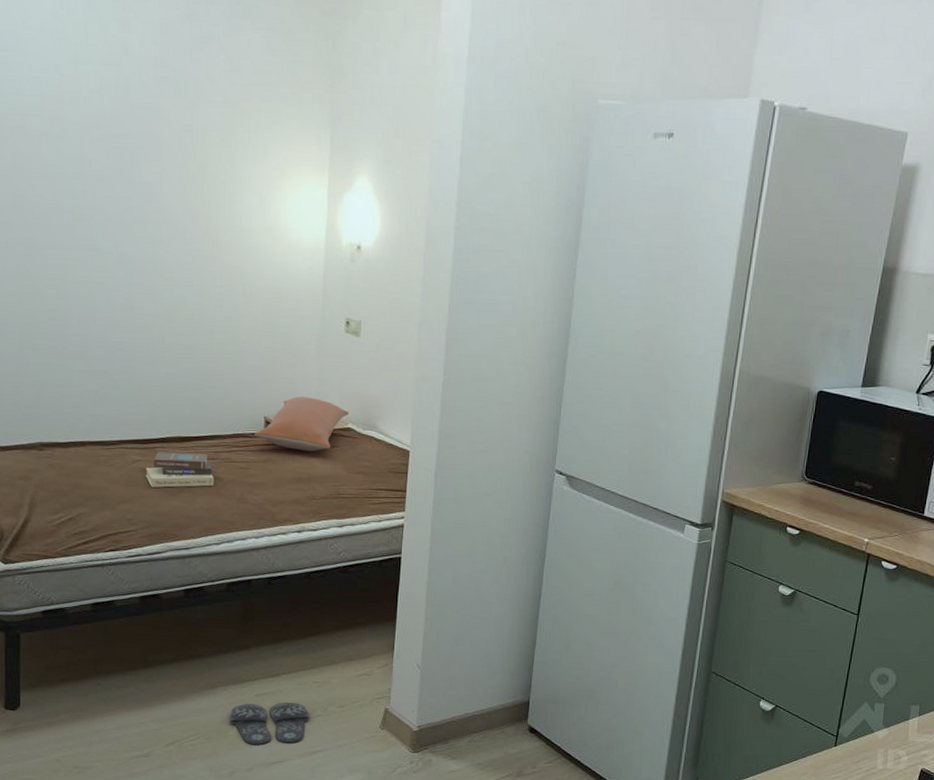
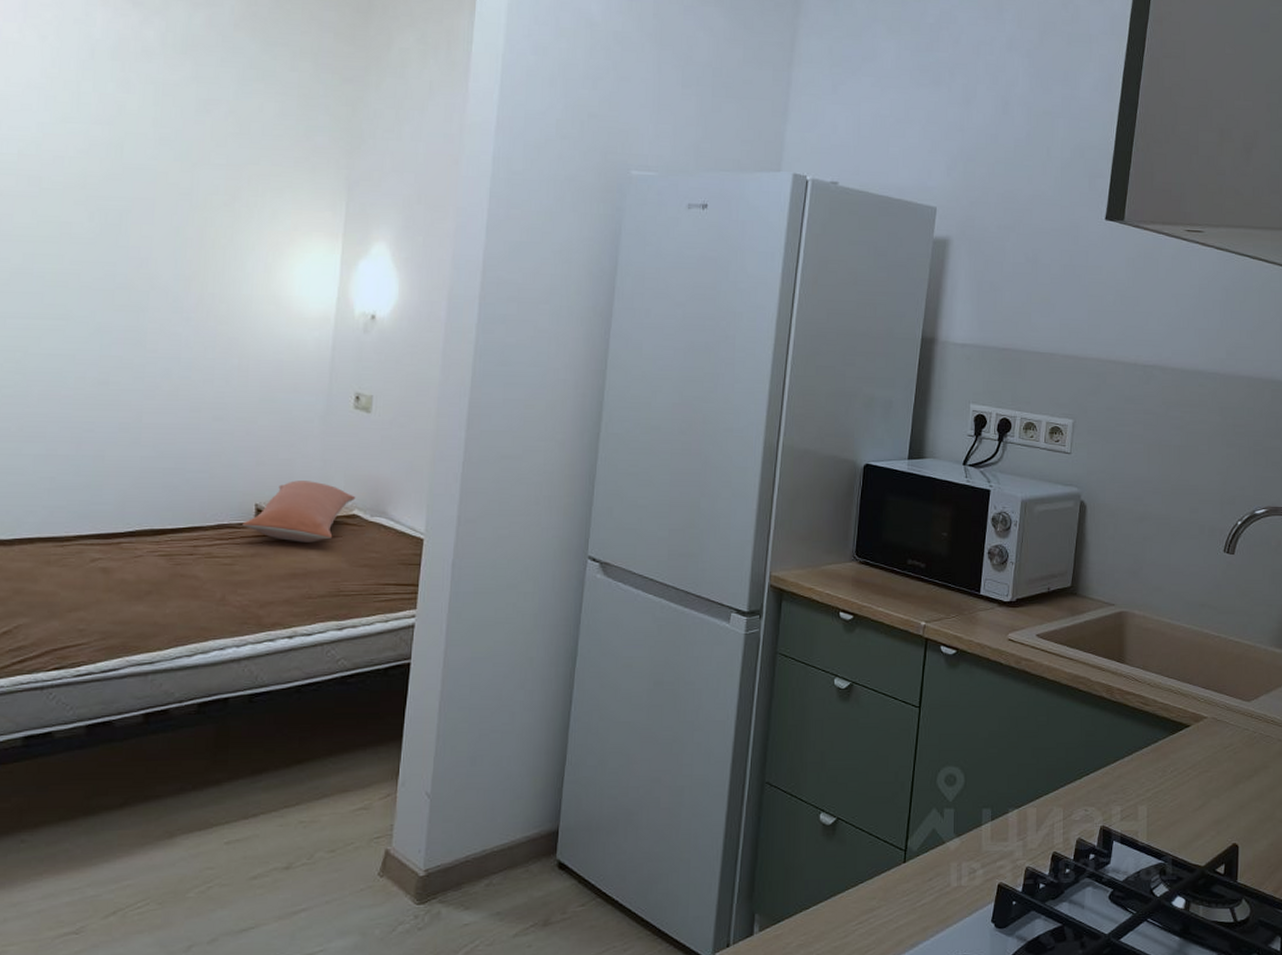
books: present [146,452,214,488] -> none [106,548,190,590]
slippers: present [229,701,310,746] -> none [190,849,293,909]

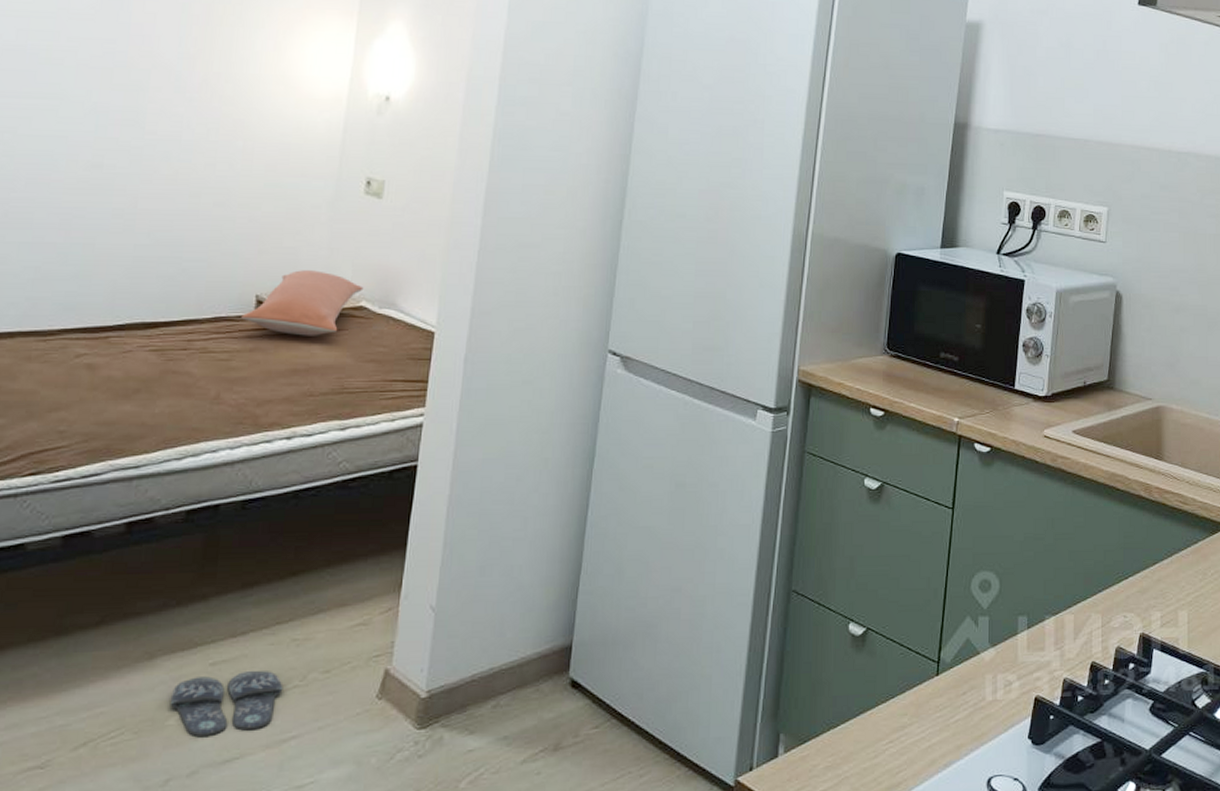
slippers: none [190,849,293,909] -> present [170,670,283,738]

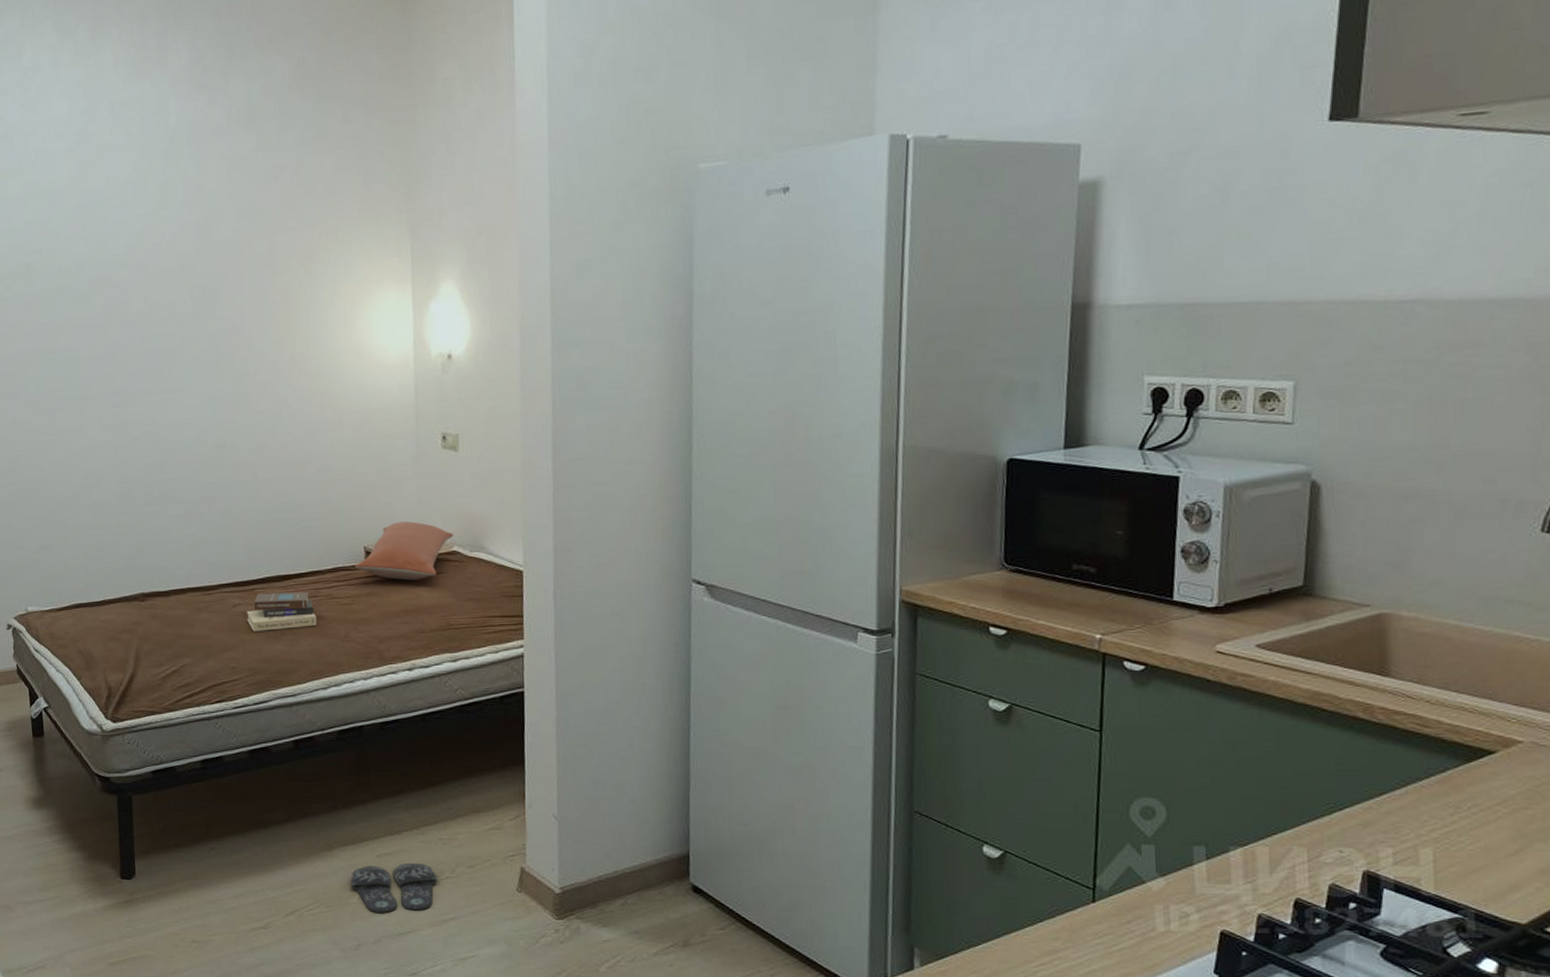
books: none [91,342,183,388] -> present [246,591,317,632]

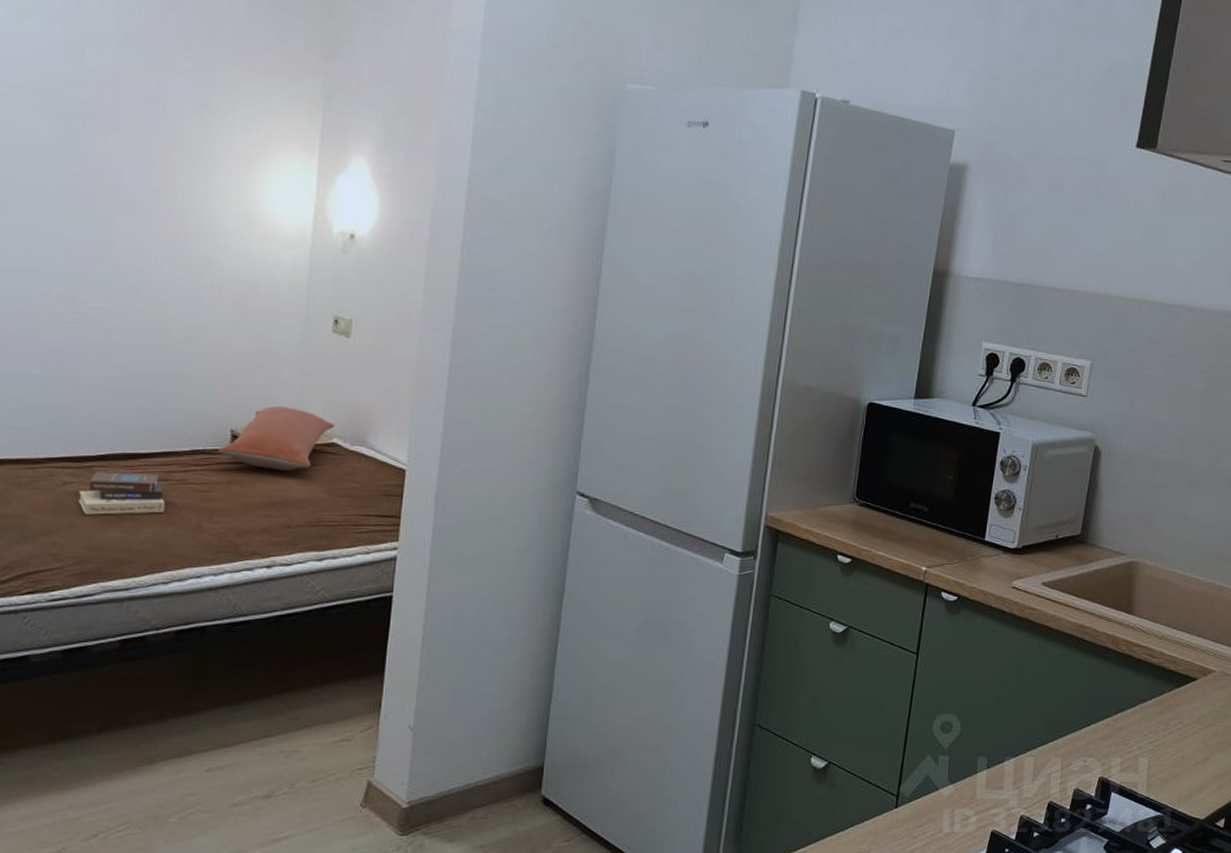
slippers: present [350,862,438,914] -> none [170,777,274,834]

